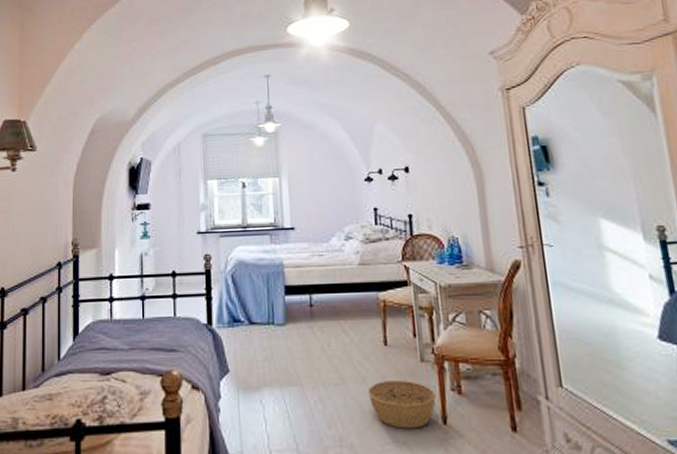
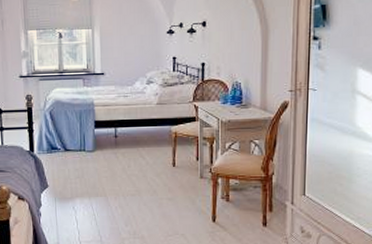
basket: present [367,379,436,429] -> none [157,191,209,226]

